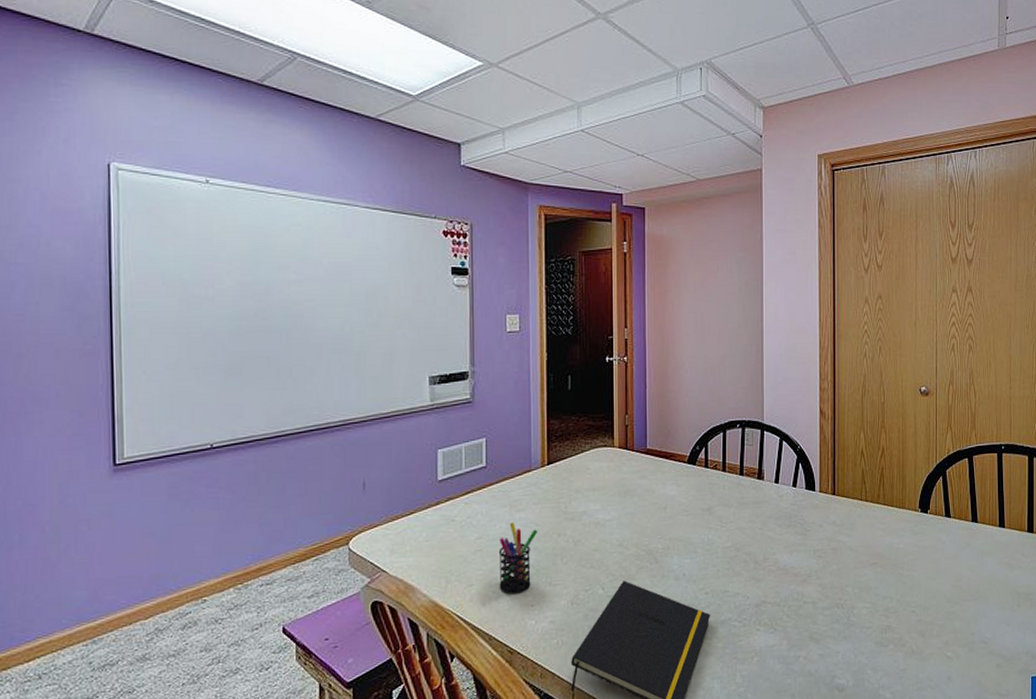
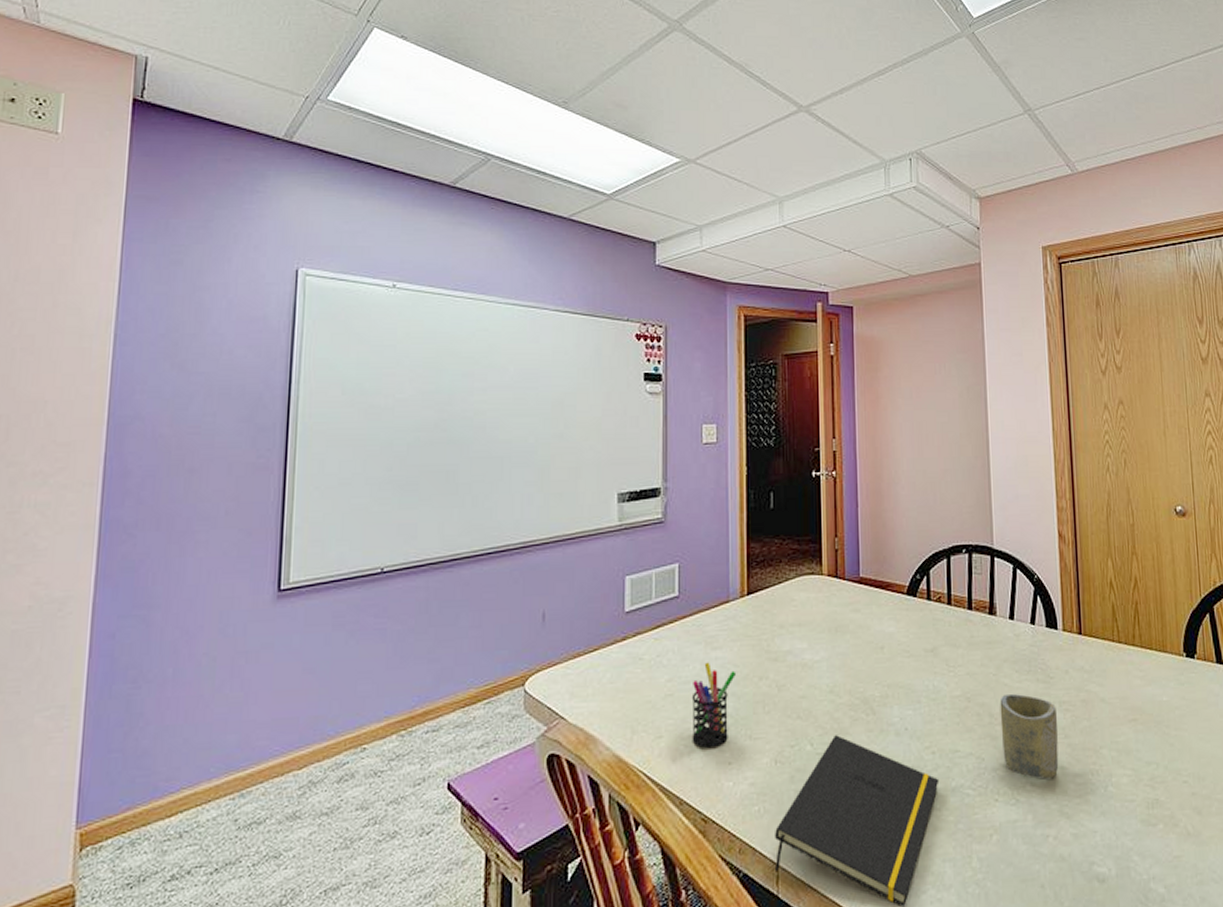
cup: none [764,544,812,613] -> present [999,693,1059,780]

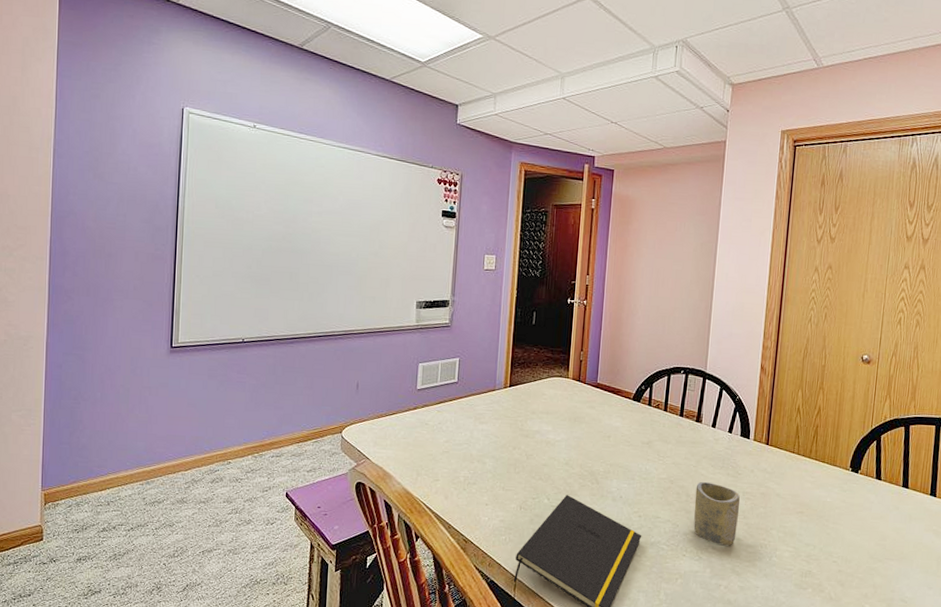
pen holder: present [691,662,737,749] -> none [460,432,497,493]

